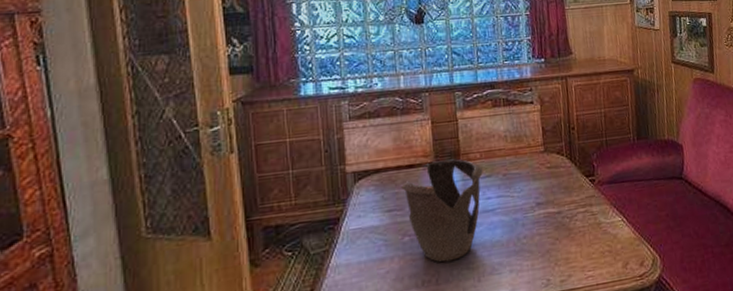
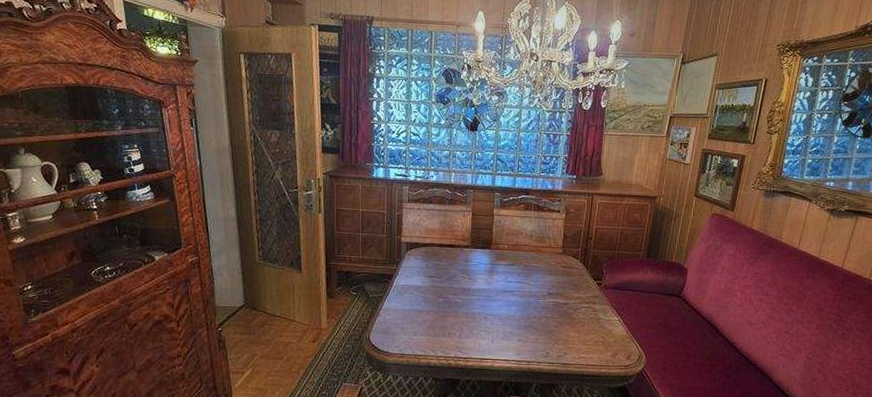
decorative bowl: present [401,159,483,263] -> none [442,245,508,323]

